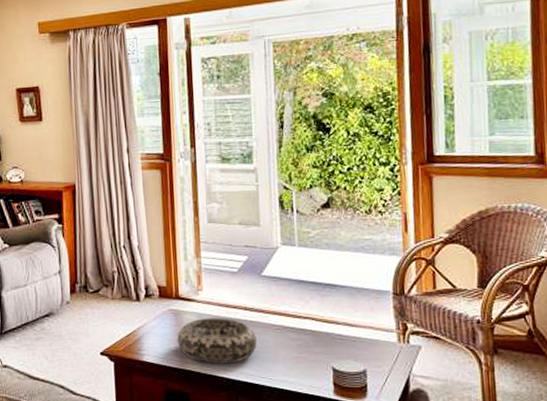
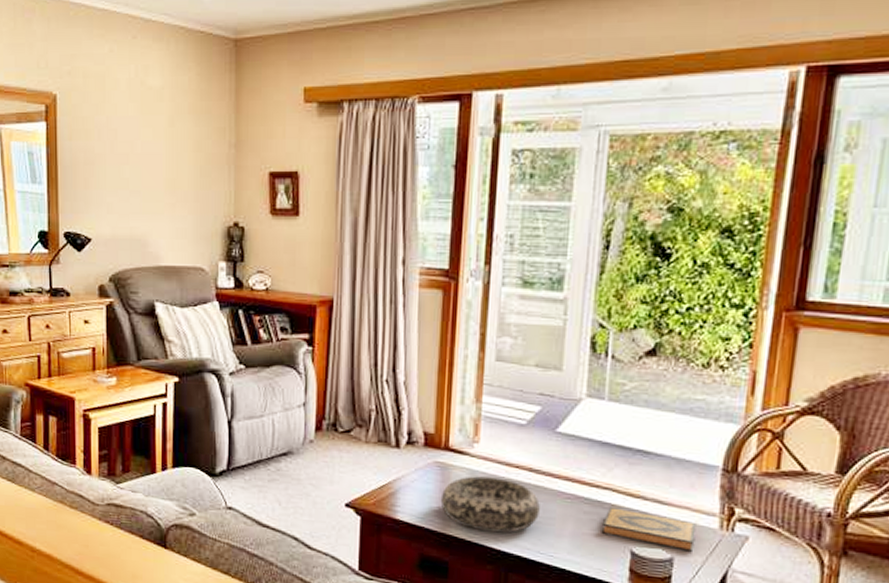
hardback book: none [307,333,381,363] -> present [601,507,696,552]

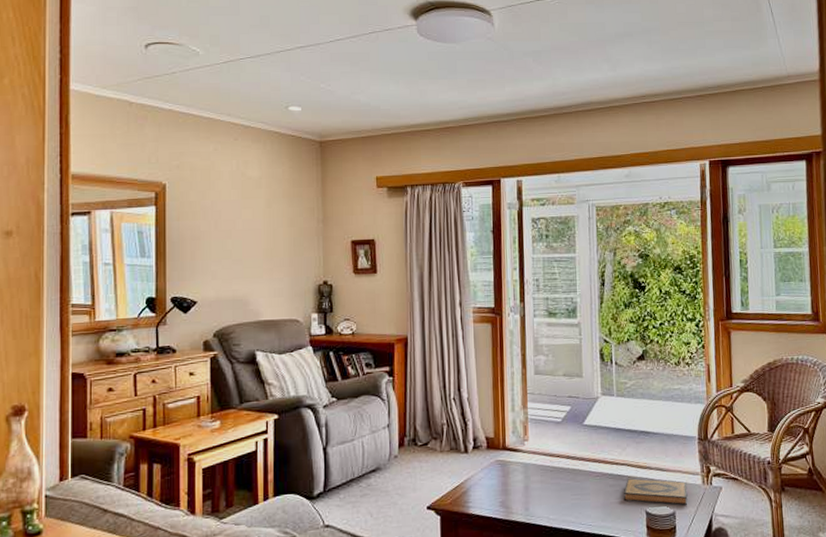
decorative bowl: present [440,476,540,533] -> none [503,467,578,513]

